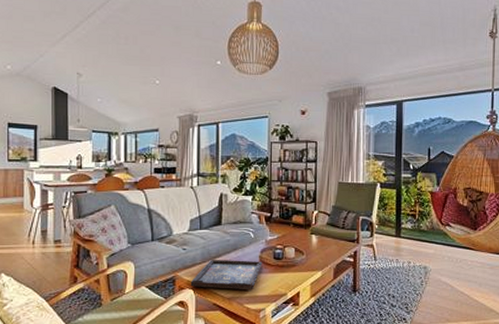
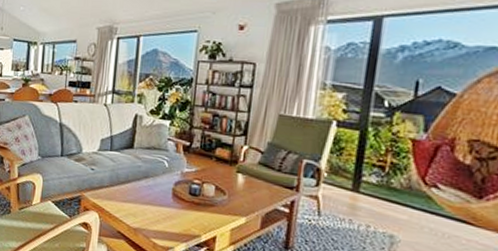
decorative tray: present [190,260,263,291] -> none [95,184,176,225]

